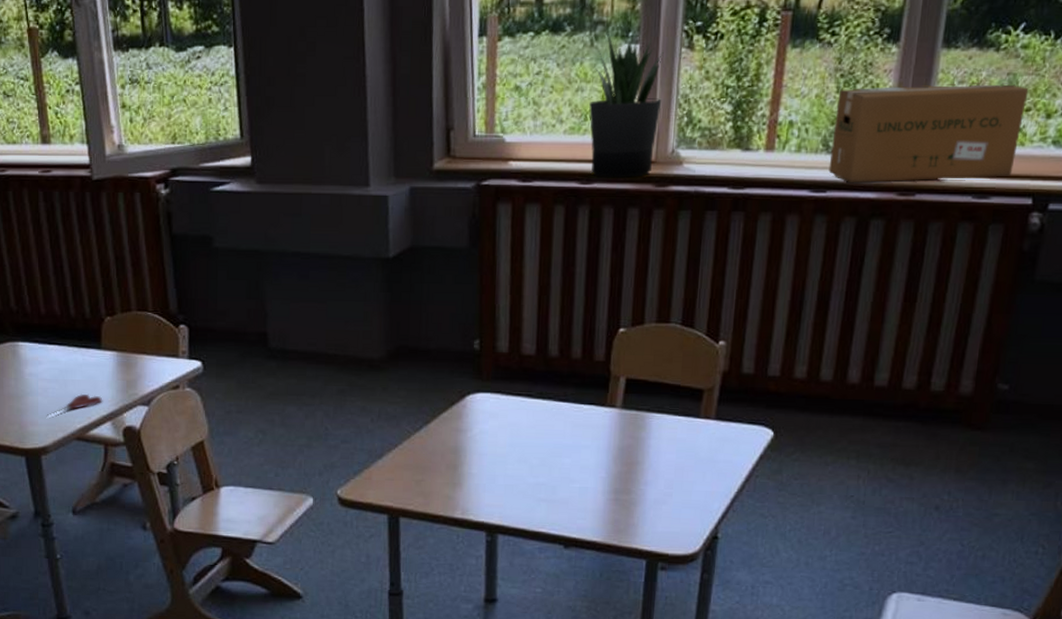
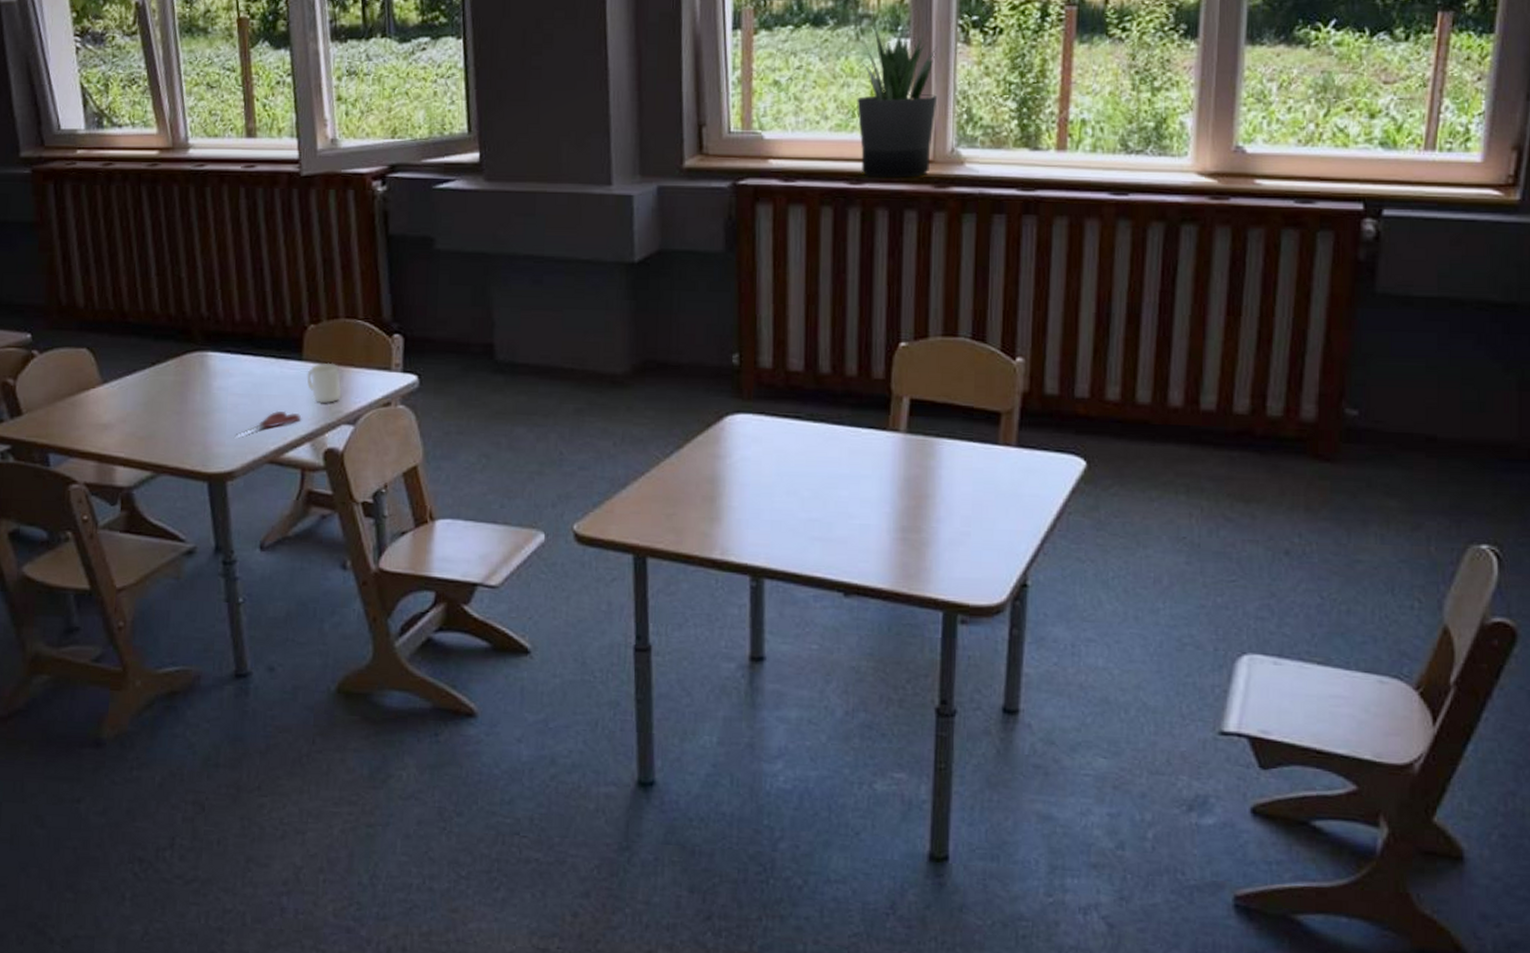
cup: none [105,351,135,387] -> present [307,362,341,403]
box: present [828,83,1029,184] -> none [1129,81,1347,186]

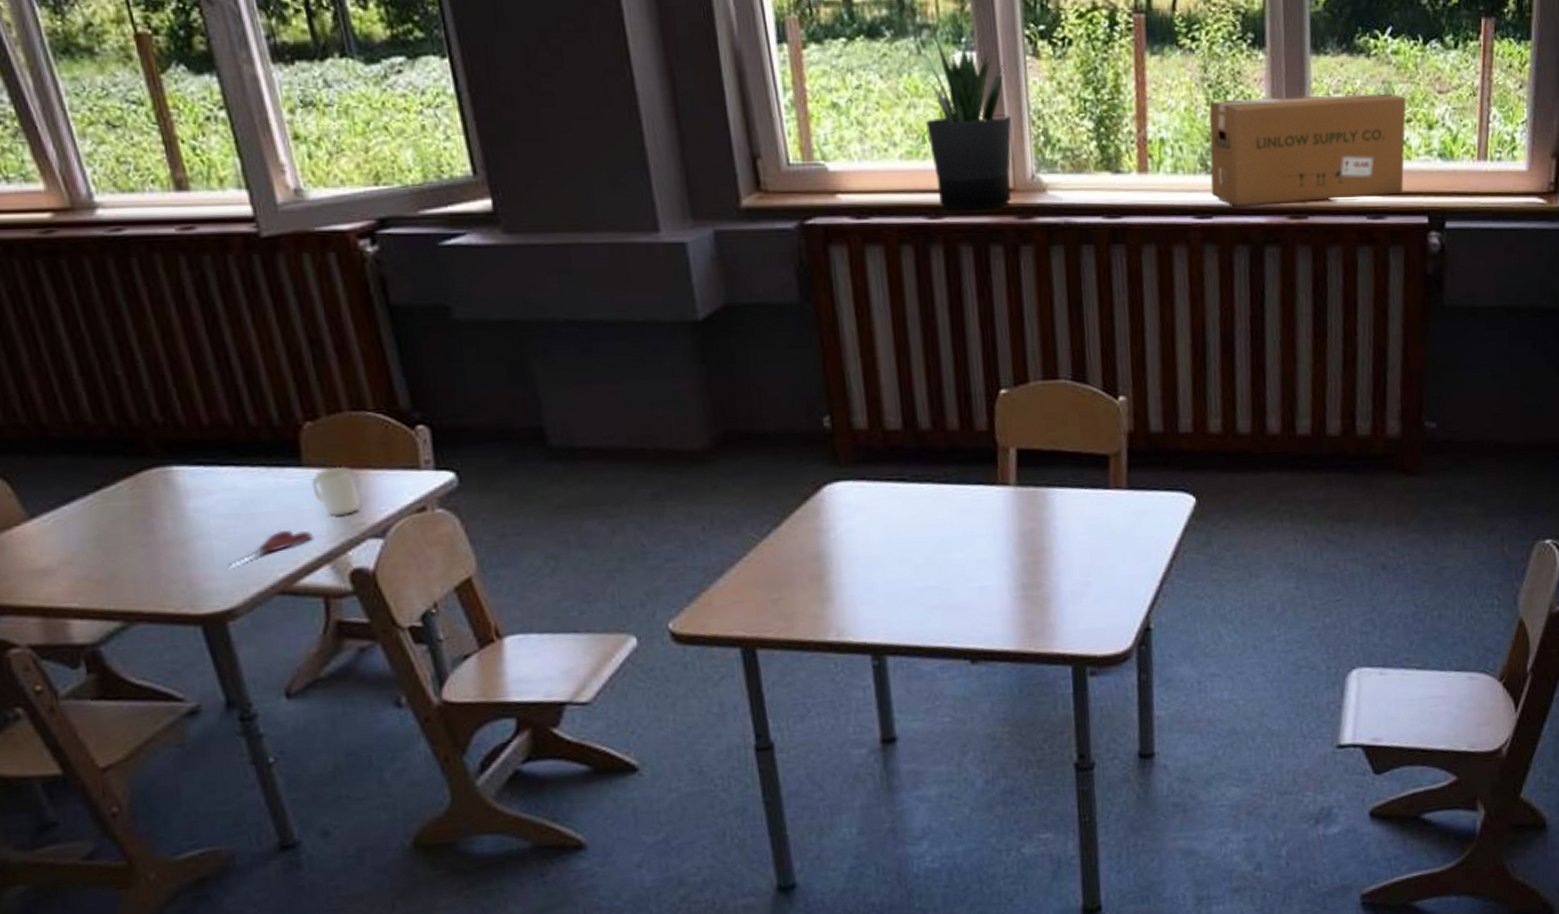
box: none [1129,81,1347,186] -> present [1209,92,1406,207]

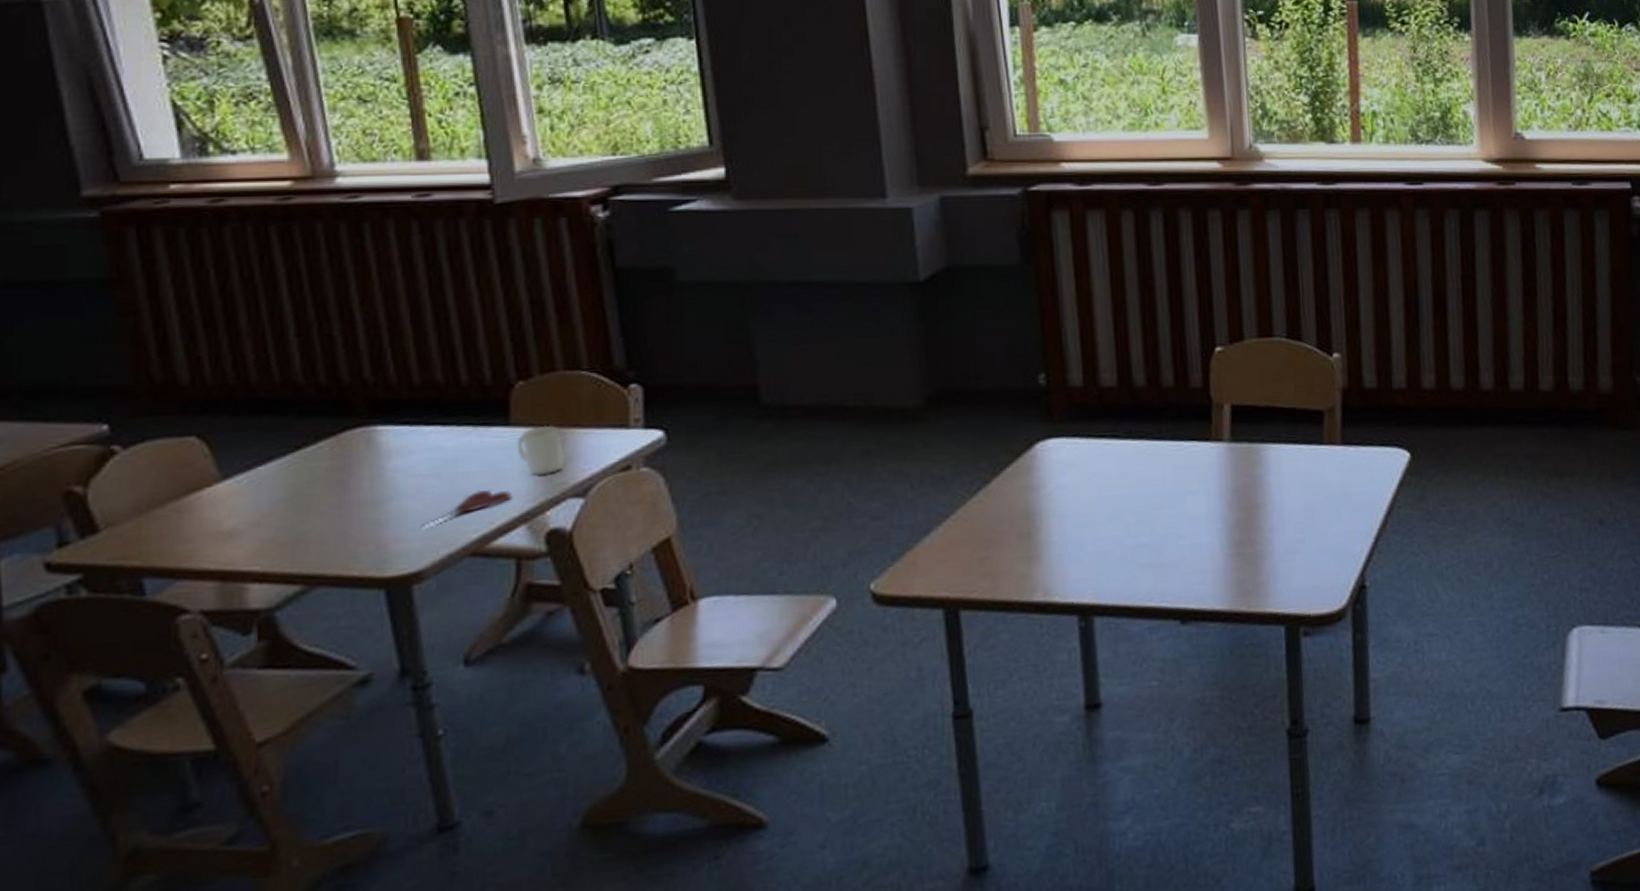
planter: present [925,37,1012,211] -> none [1149,21,1231,178]
box: present [1209,92,1406,207] -> none [1419,70,1606,174]

